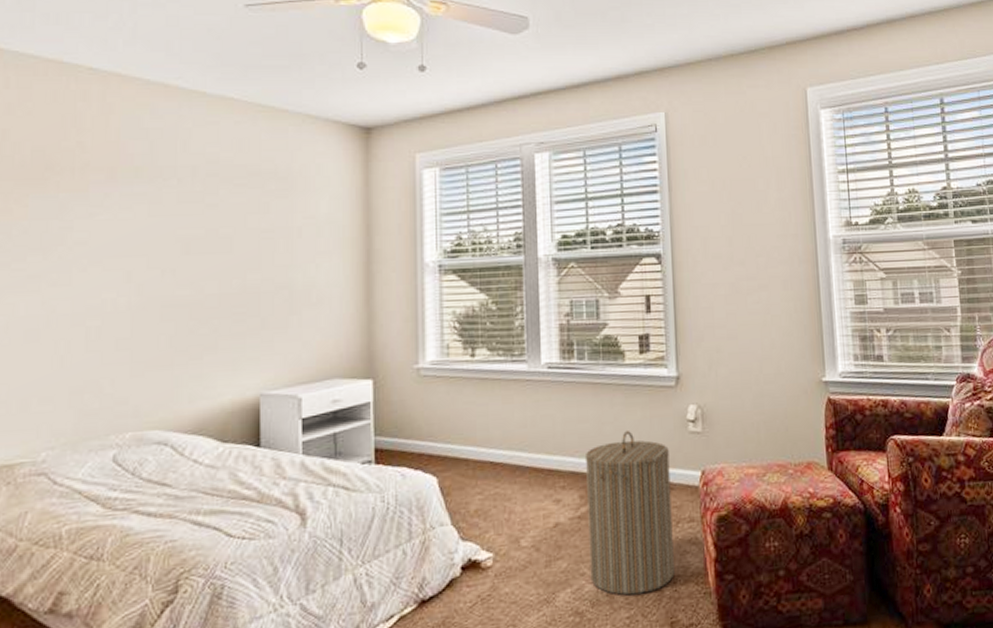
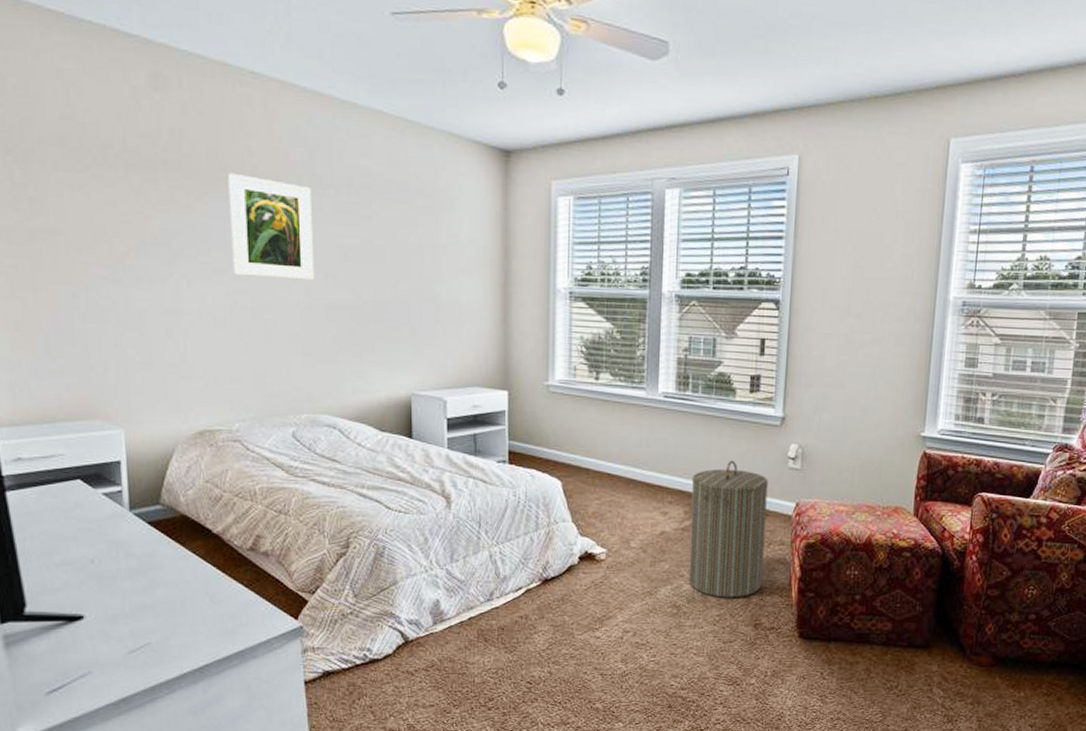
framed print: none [52,170,151,280] -> present [228,172,315,281]

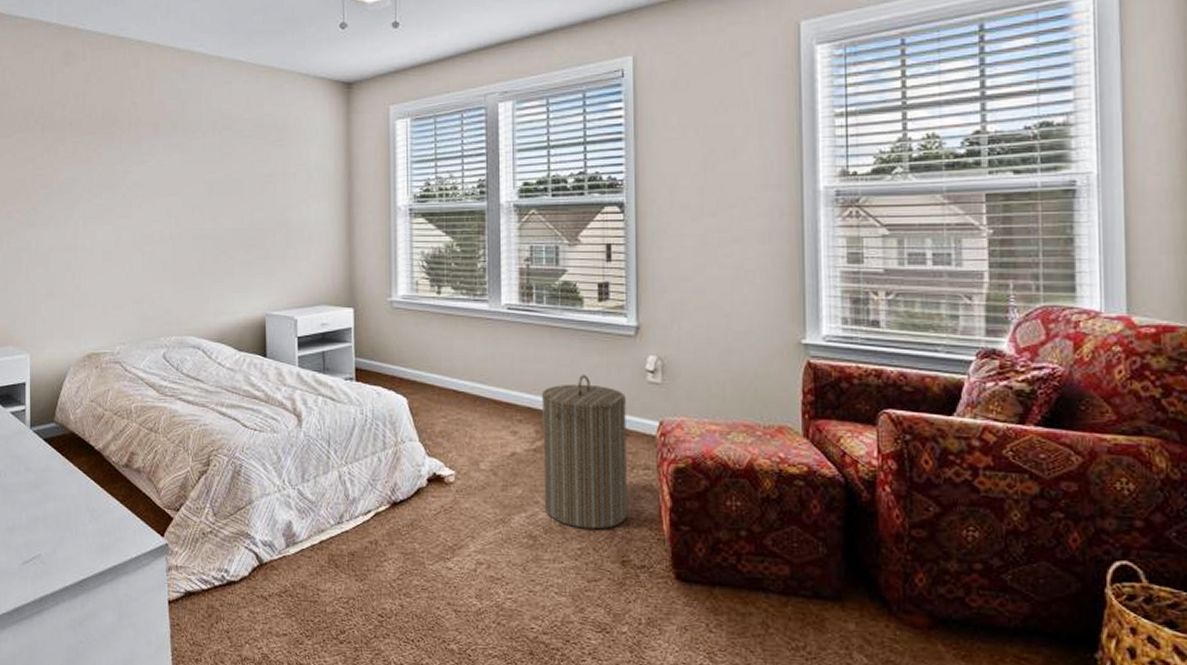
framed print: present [228,172,315,281] -> none [118,126,185,214]

